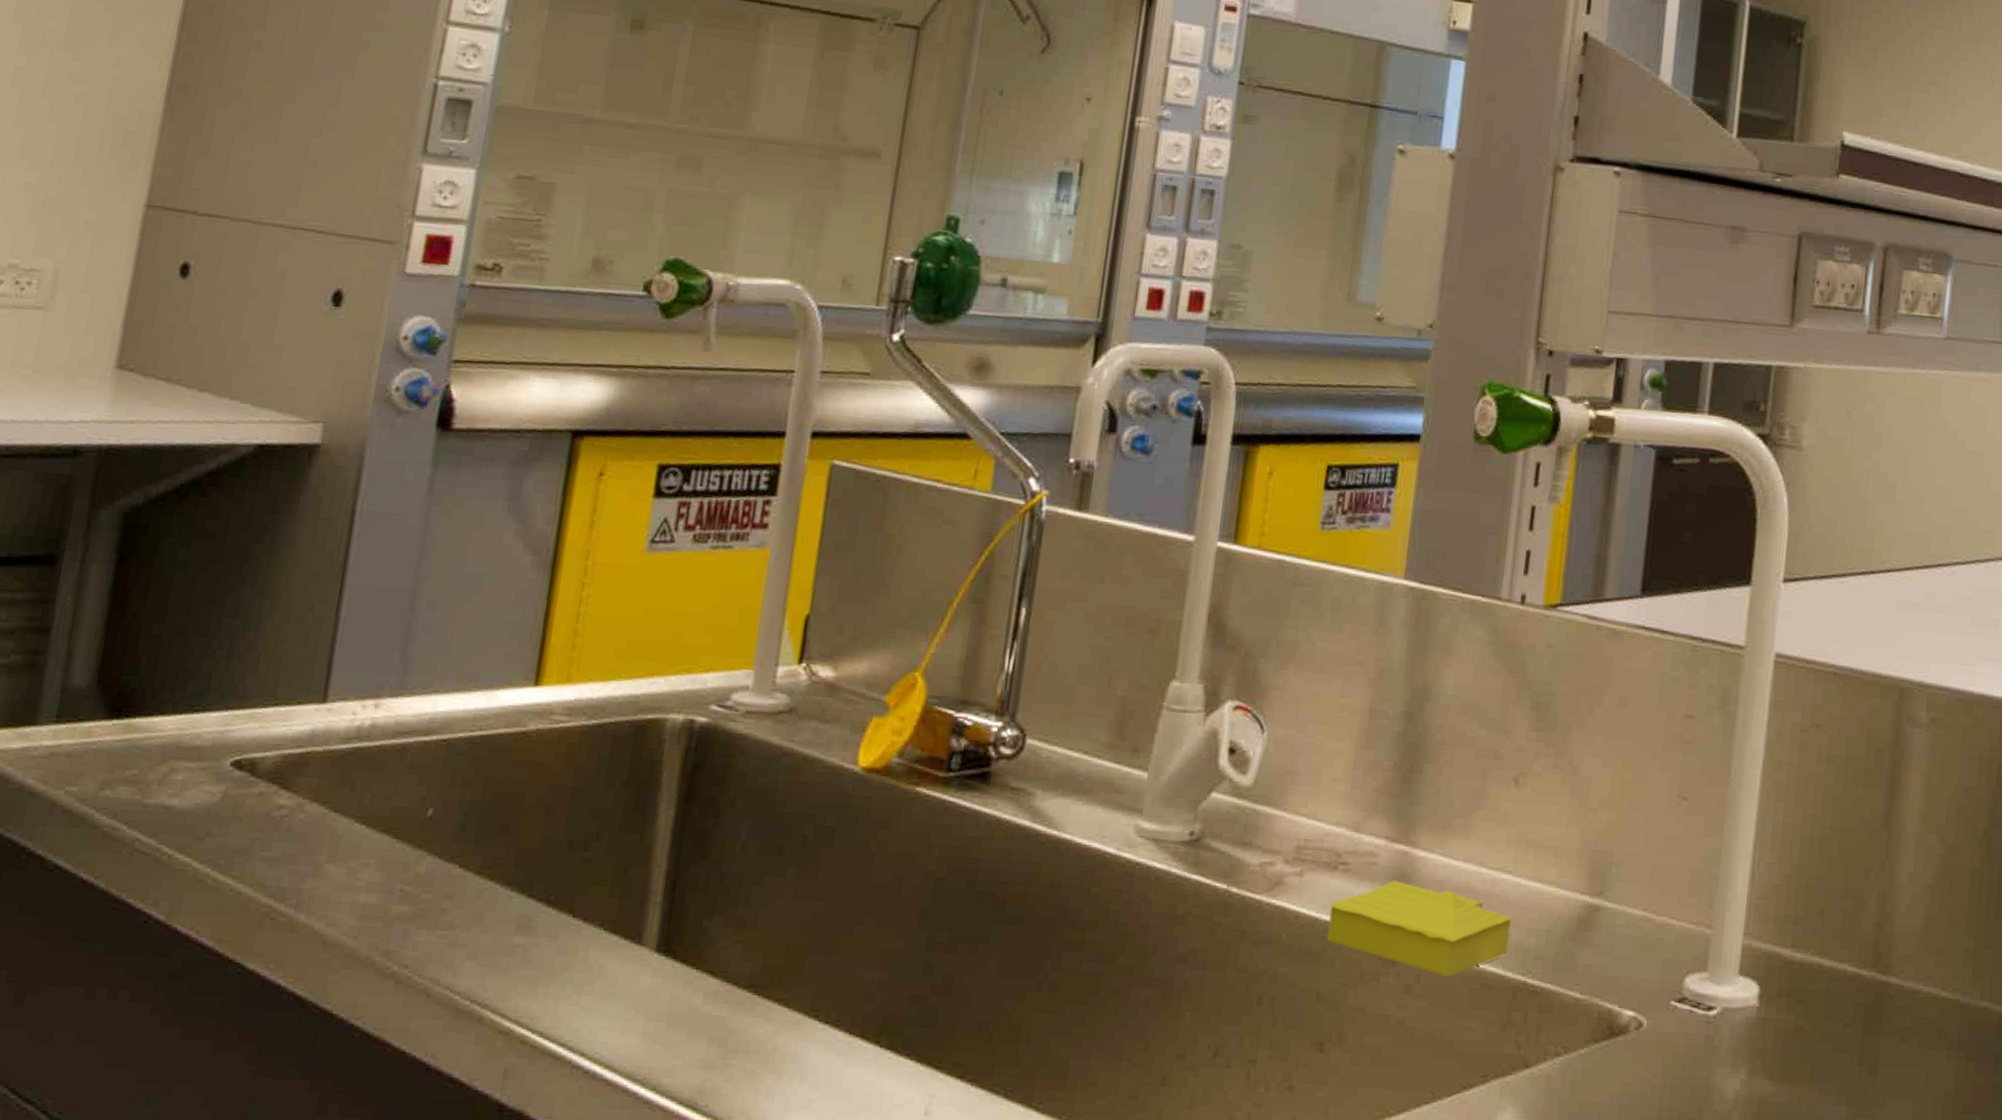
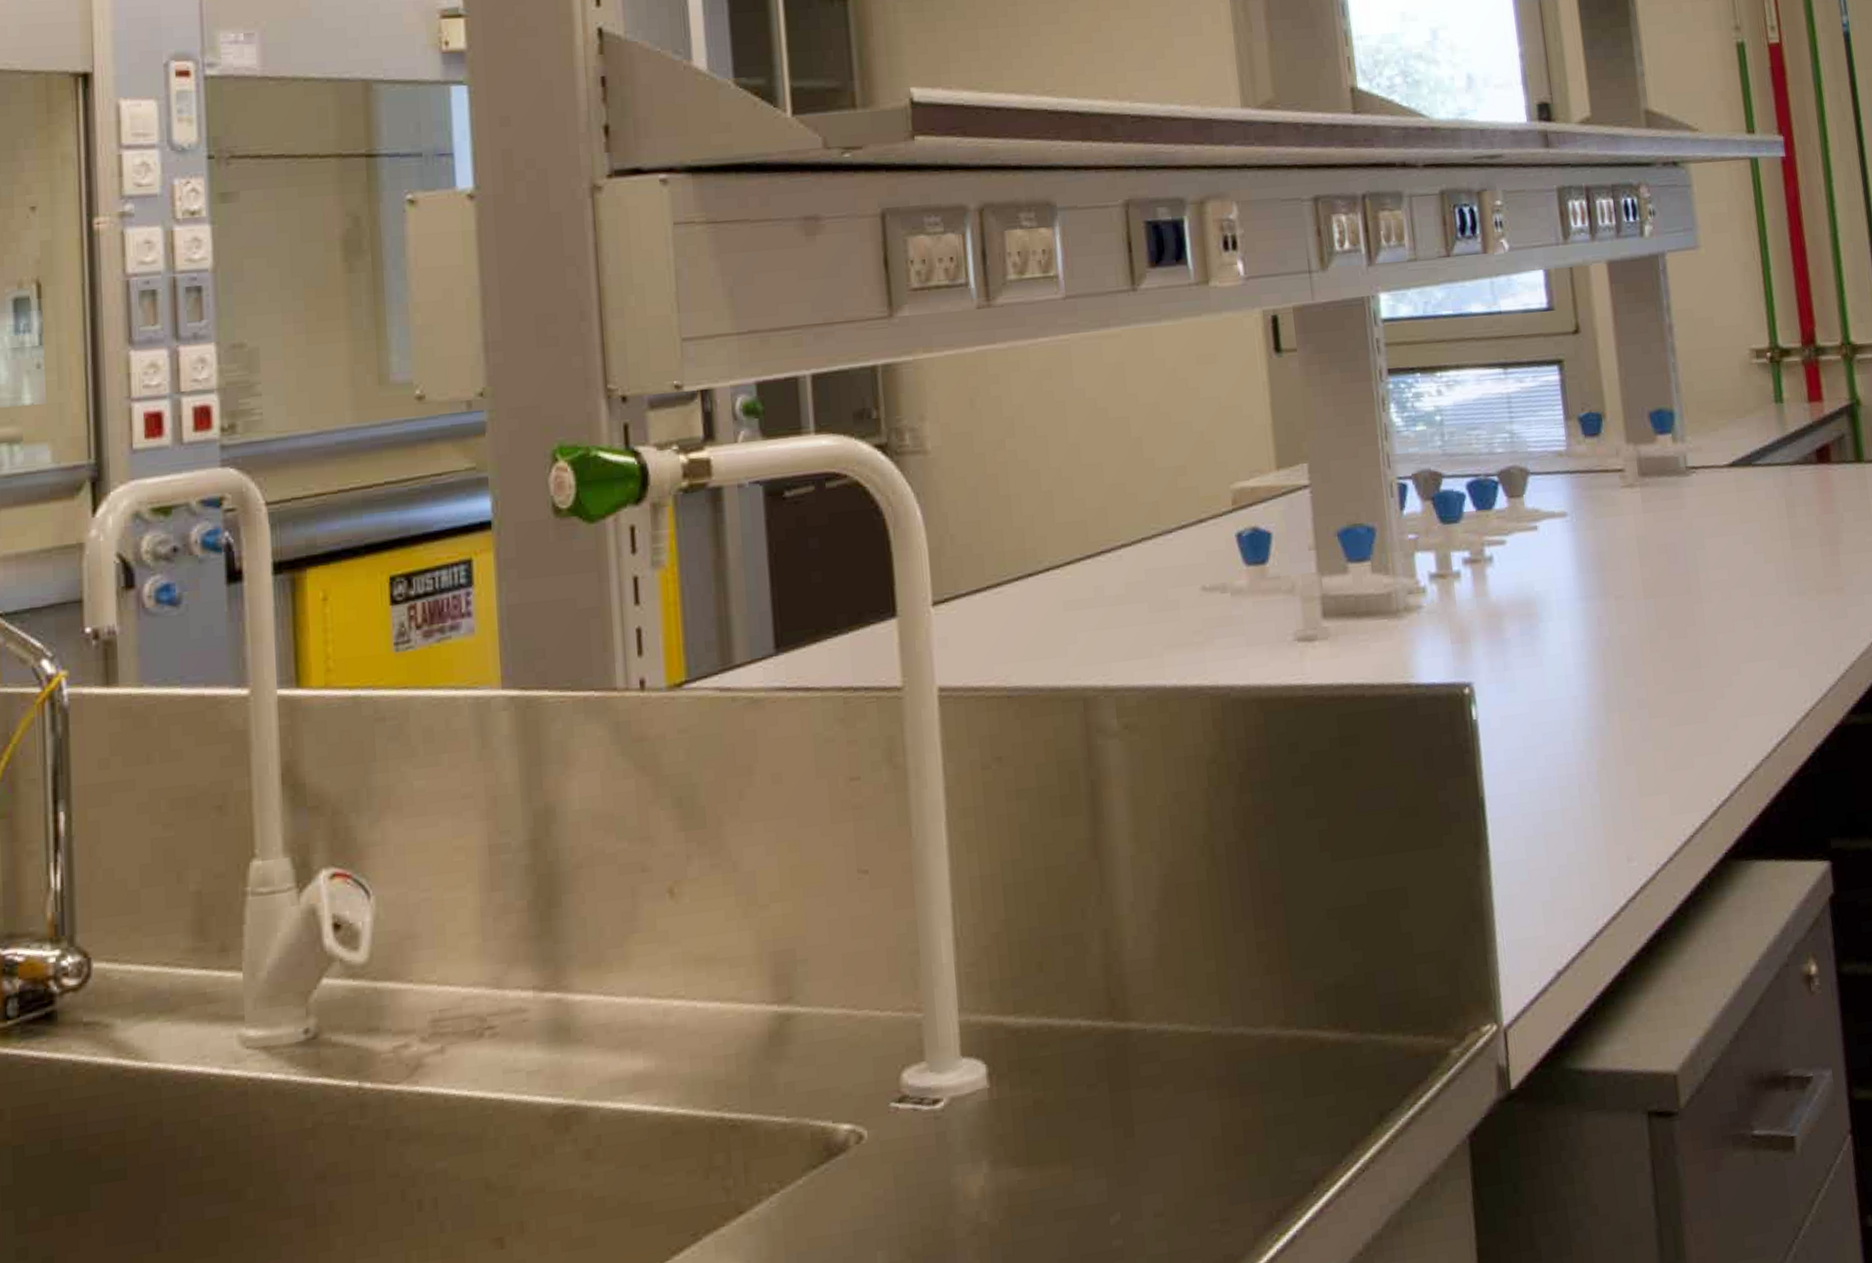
sponge: present [1282,878,1556,992] -> none [433,1032,750,1146]

